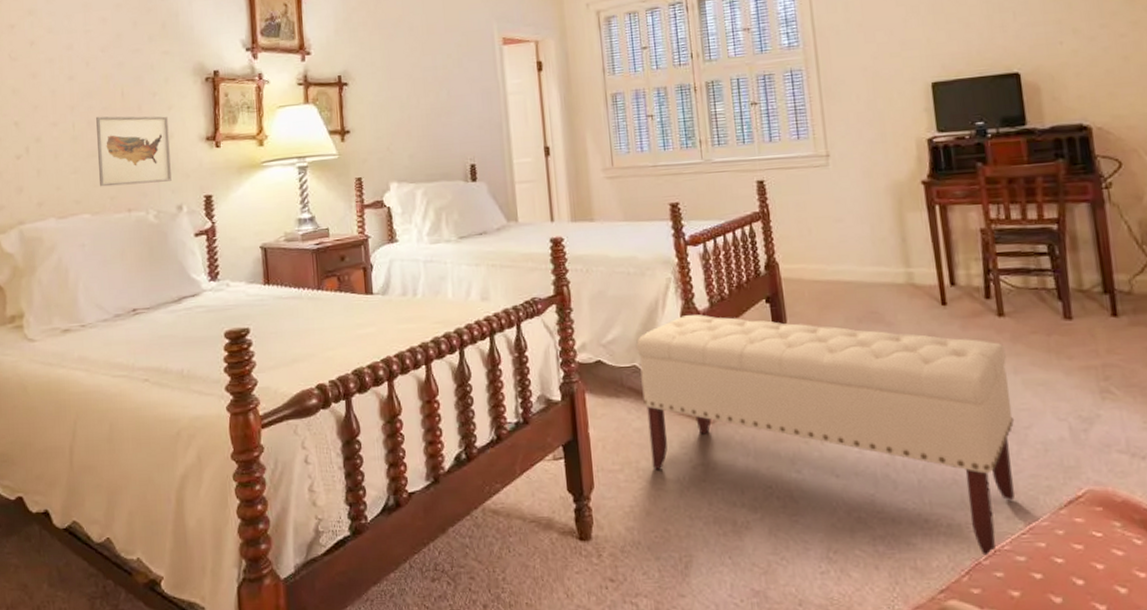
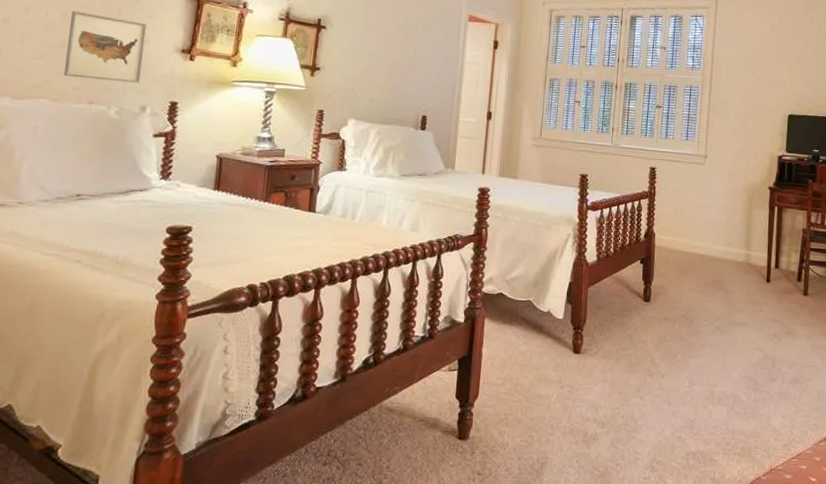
bench: present [636,314,1015,557] -> none [529,264,804,474]

